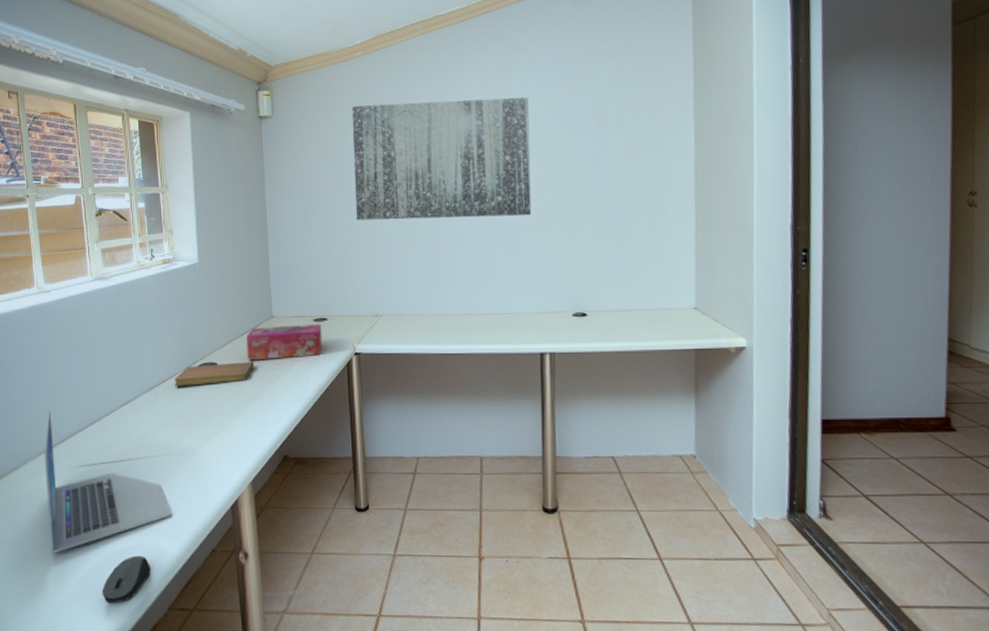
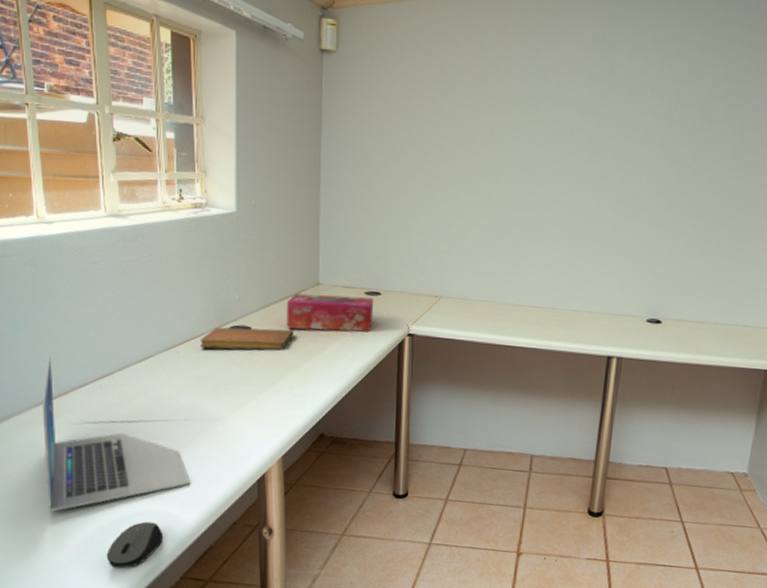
wall art: present [351,97,532,221] -> none [424,53,634,209]

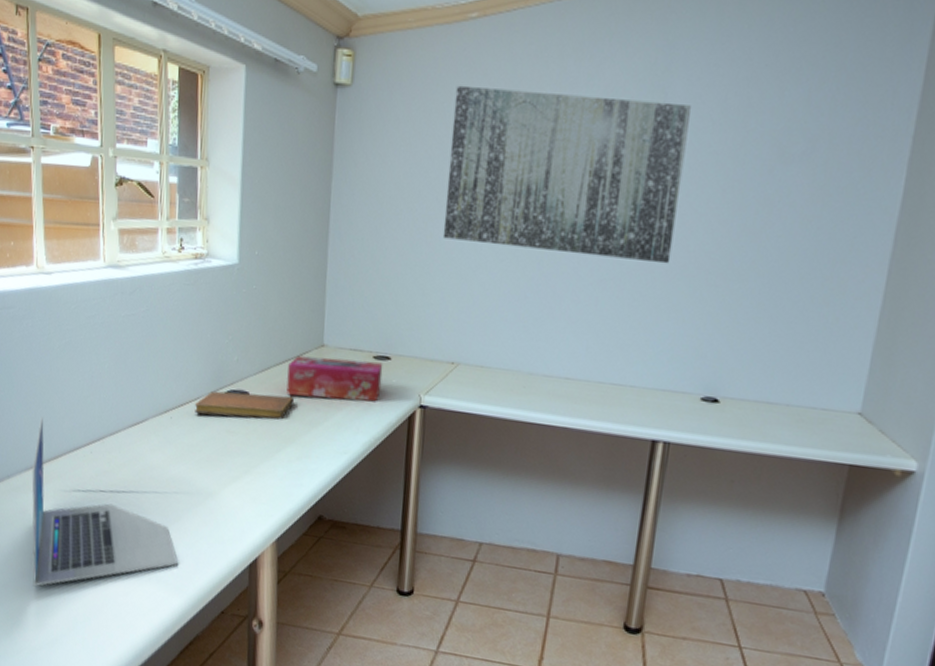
computer mouse: present [106,521,164,569] -> none [88,603,148,654]
wall art: none [424,53,634,209] -> present [442,85,692,264]

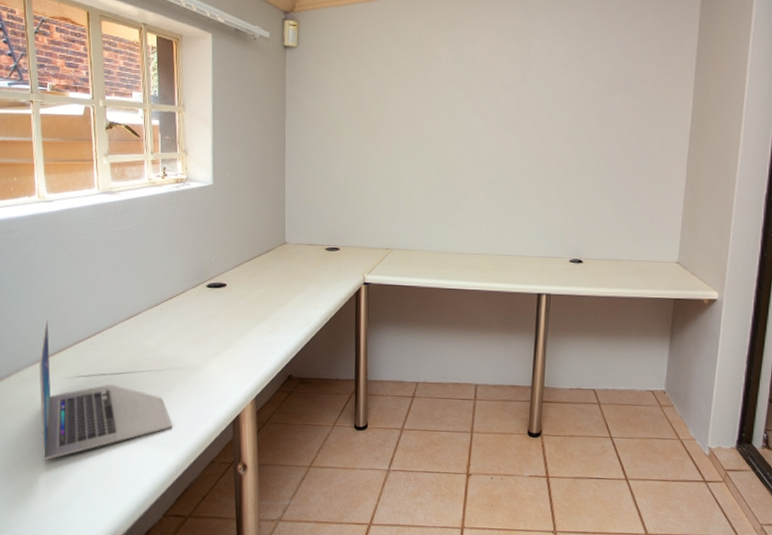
notebook: present [195,390,295,420] -> none [181,284,264,304]
tissue box: present [286,355,383,402] -> none [257,252,334,284]
wall art: present [442,85,692,264] -> none [374,45,548,167]

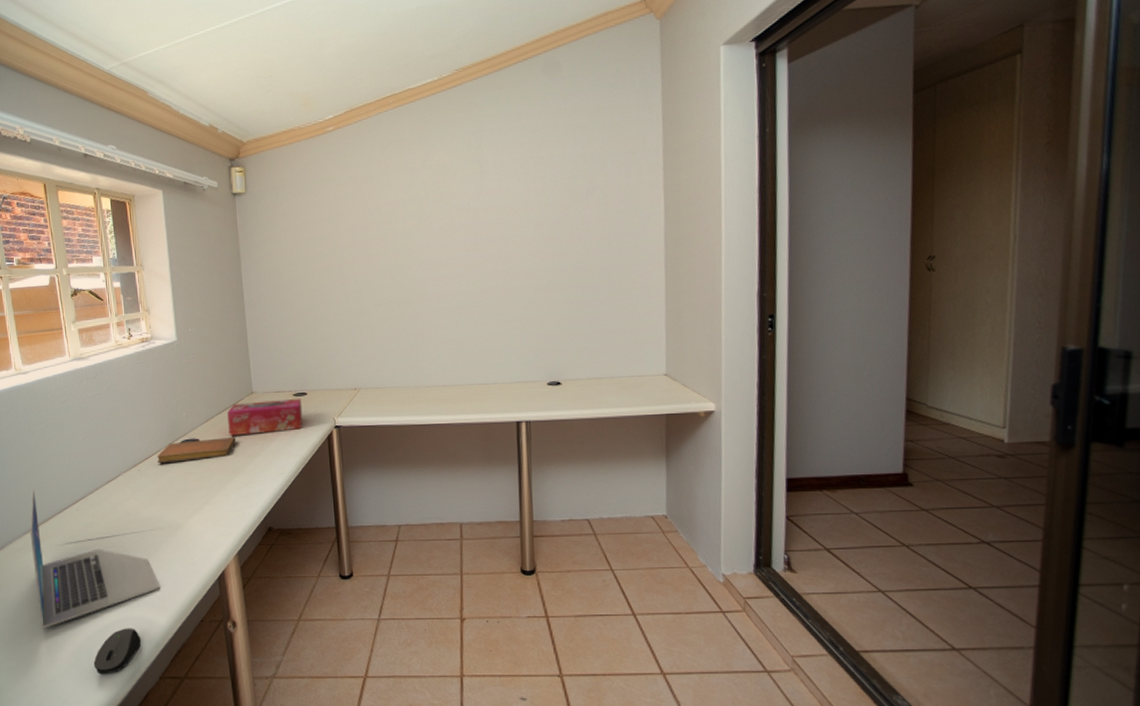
computer mouse: none [95,464,148,510] -> present [93,628,142,675]
notebook: none [181,284,264,304] -> present [157,436,237,463]
tissue box: none [257,252,334,284] -> present [227,398,303,436]

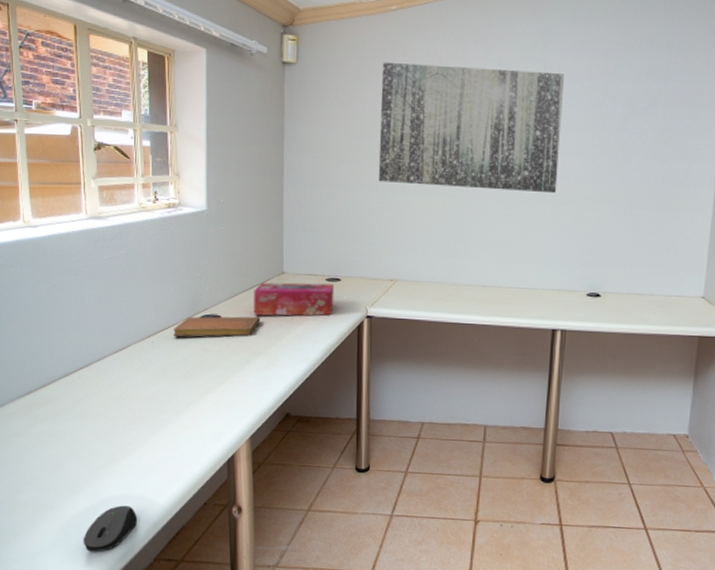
laptop: present [30,488,160,629] -> none [24,350,163,500]
wall art: none [325,170,506,296] -> present [378,62,565,194]

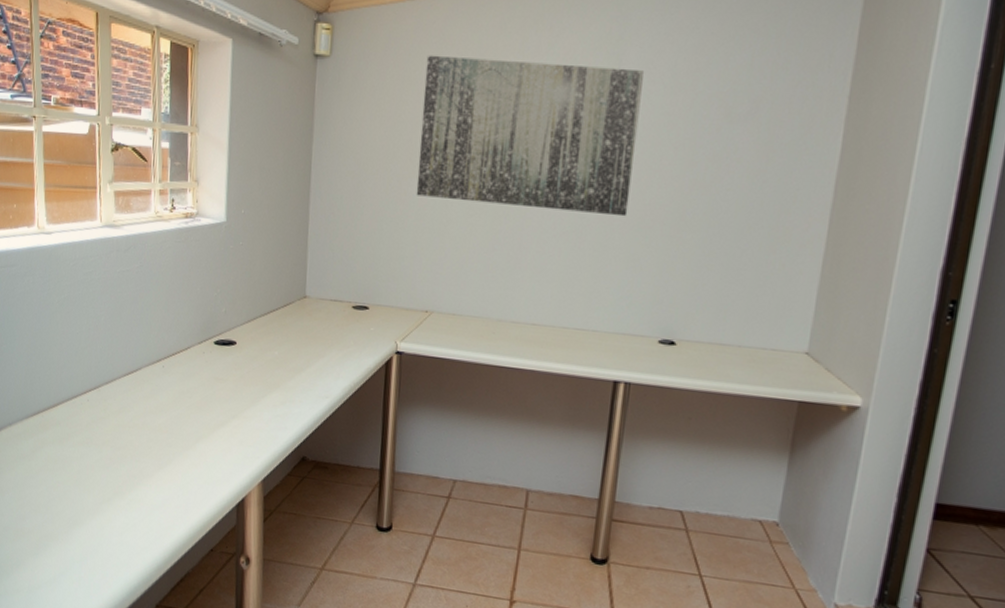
computer mouse: present [83,505,138,552] -> none [85,543,141,592]
notebook: present [173,316,261,337] -> none [185,340,279,367]
tissue box: present [253,282,335,316] -> none [271,306,362,349]

